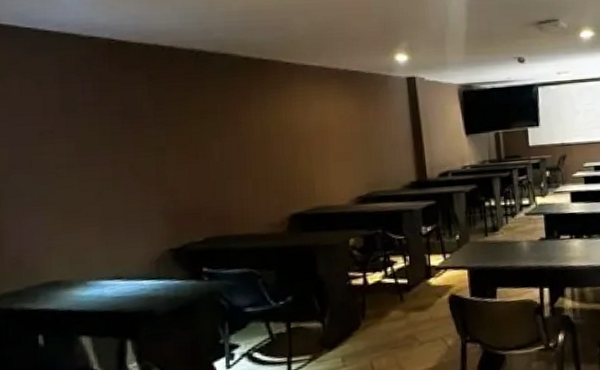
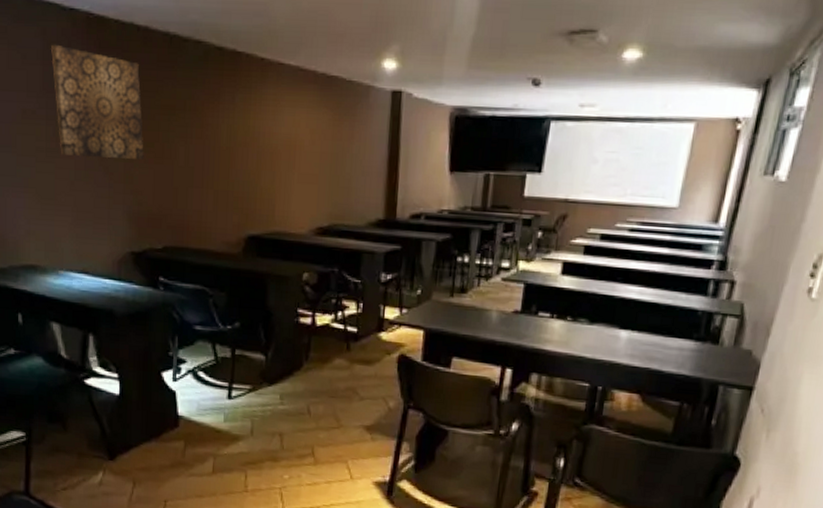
wall art: none [69,69,177,168] -> present [50,44,144,161]

